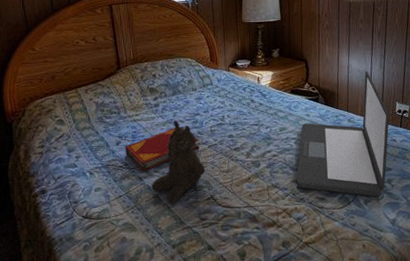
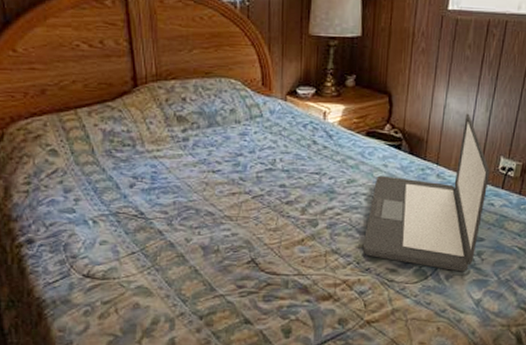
hardback book: present [125,127,199,172] -> none [141,170,240,224]
teddy bear: present [151,120,205,203] -> none [175,160,246,265]

